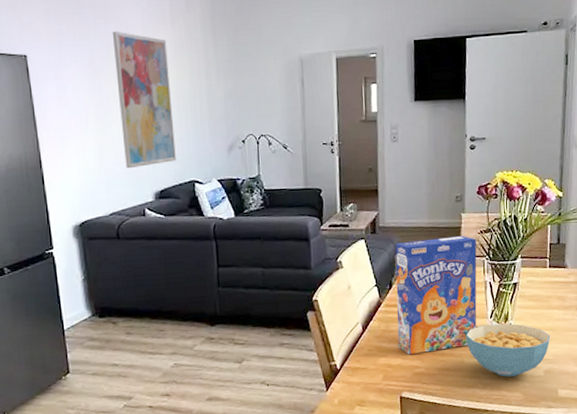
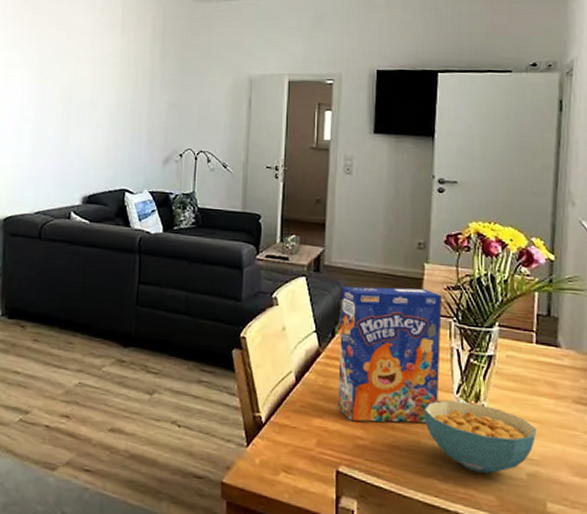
wall art: present [112,31,176,169] -> none [57,37,114,170]

